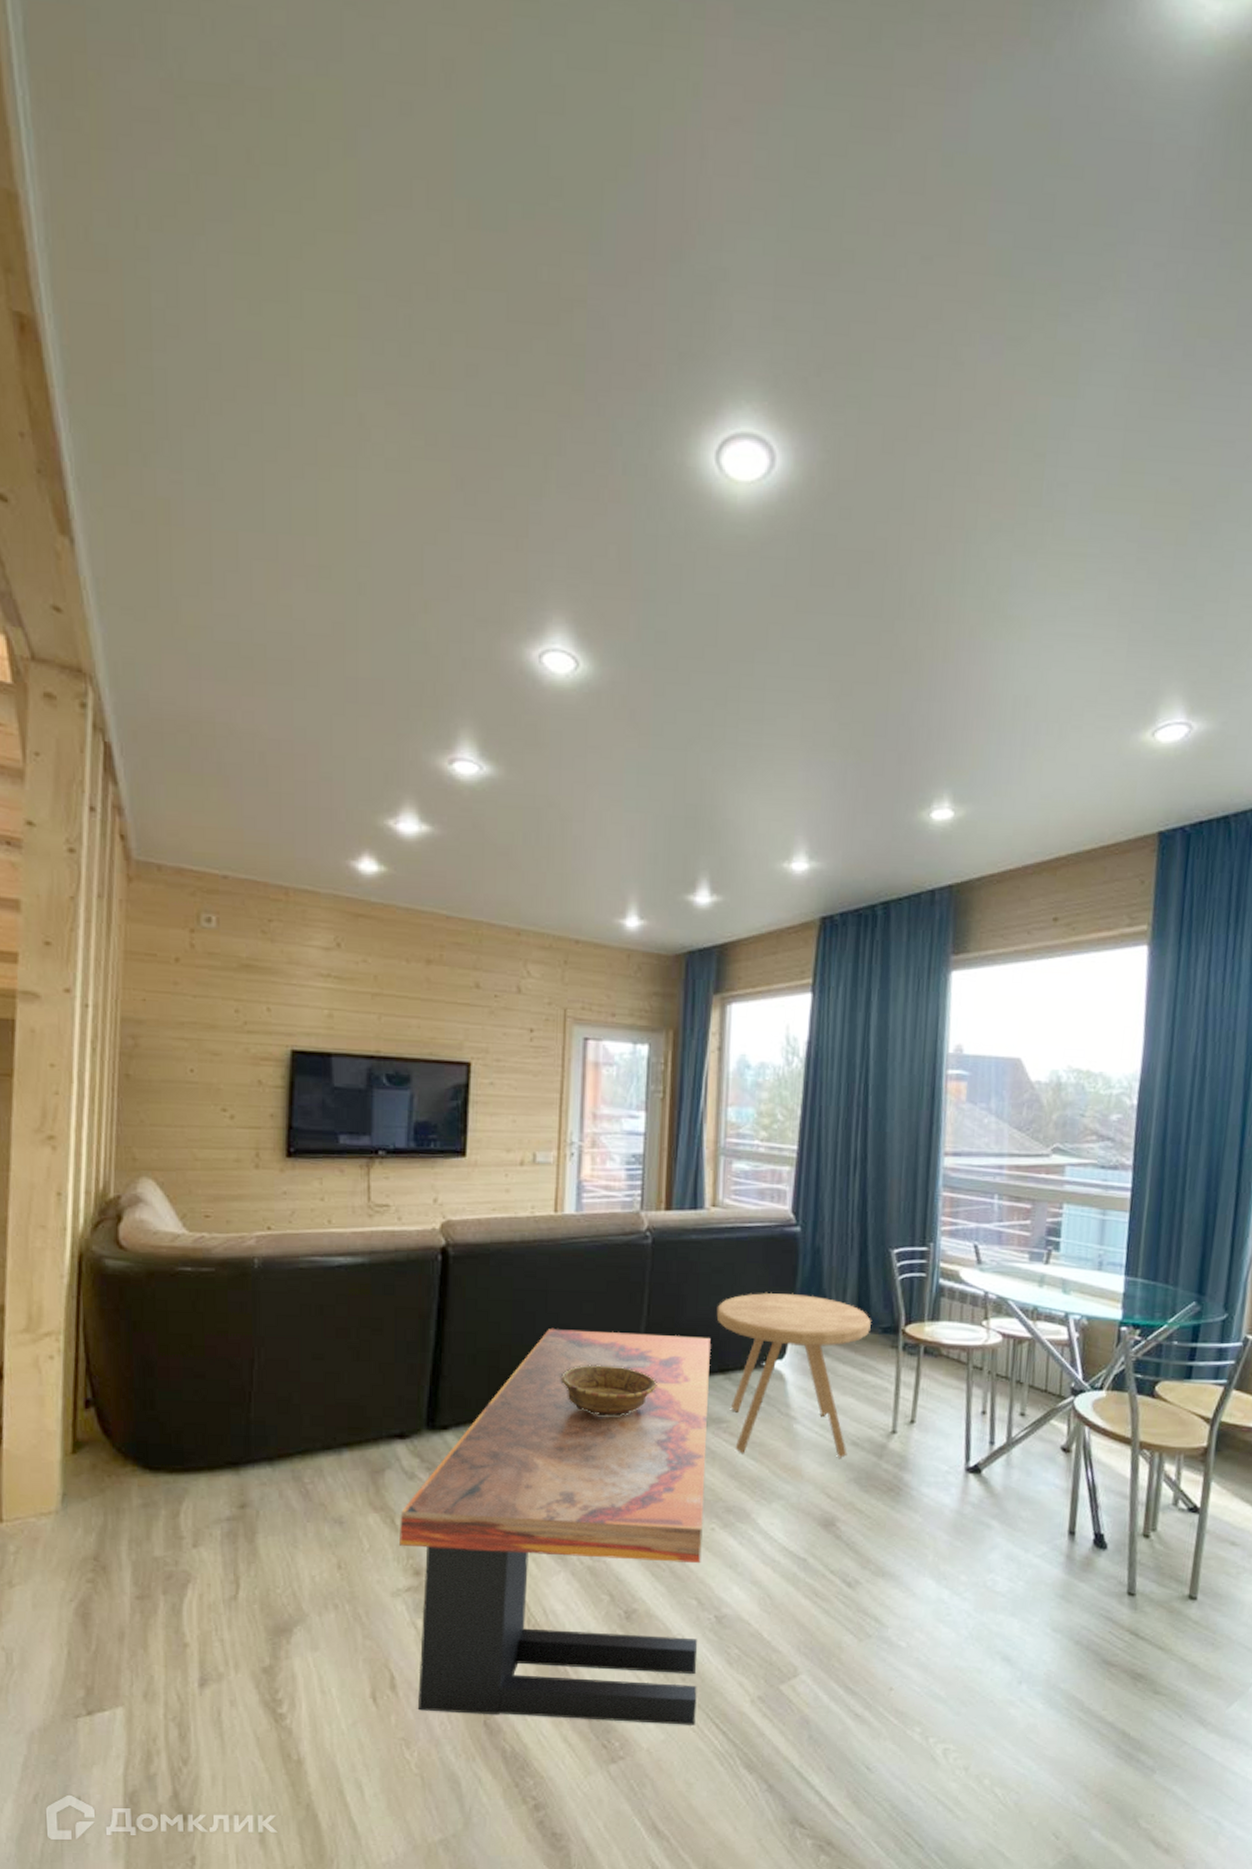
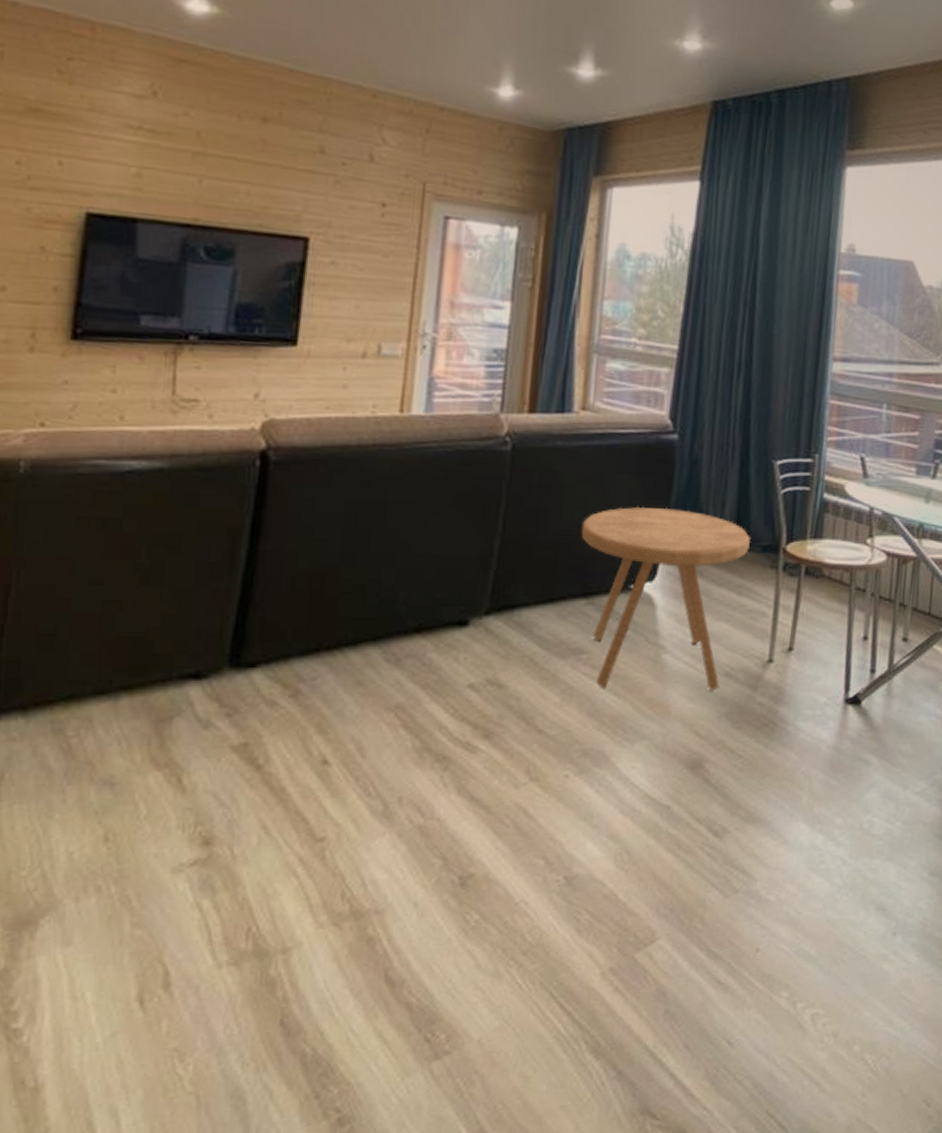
coffee table: present [400,1329,711,1725] -> none [186,547,574,1013]
decorative bowl: present [560,1364,657,1417] -> none [396,589,510,649]

